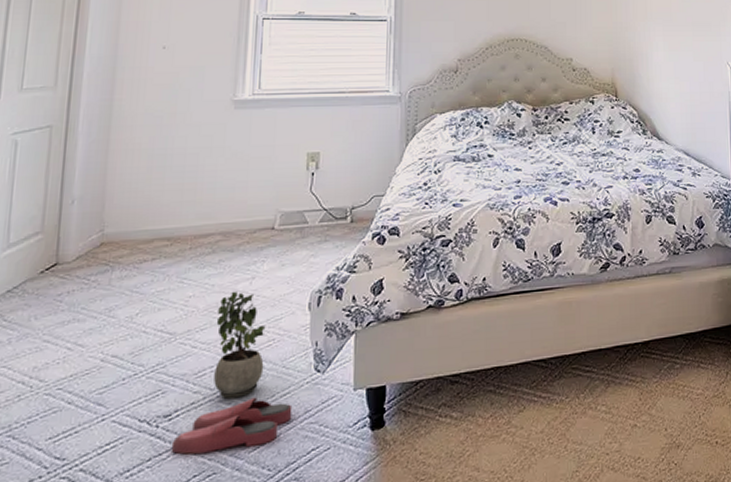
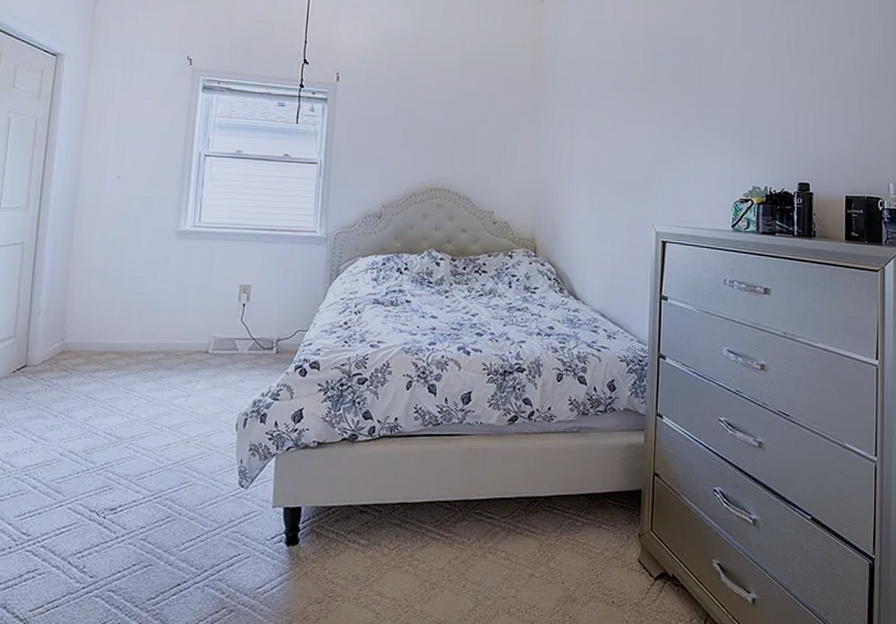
slippers: present [171,397,293,455] -> none [115,503,219,546]
potted plant: present [214,291,266,400] -> none [152,405,198,502]

